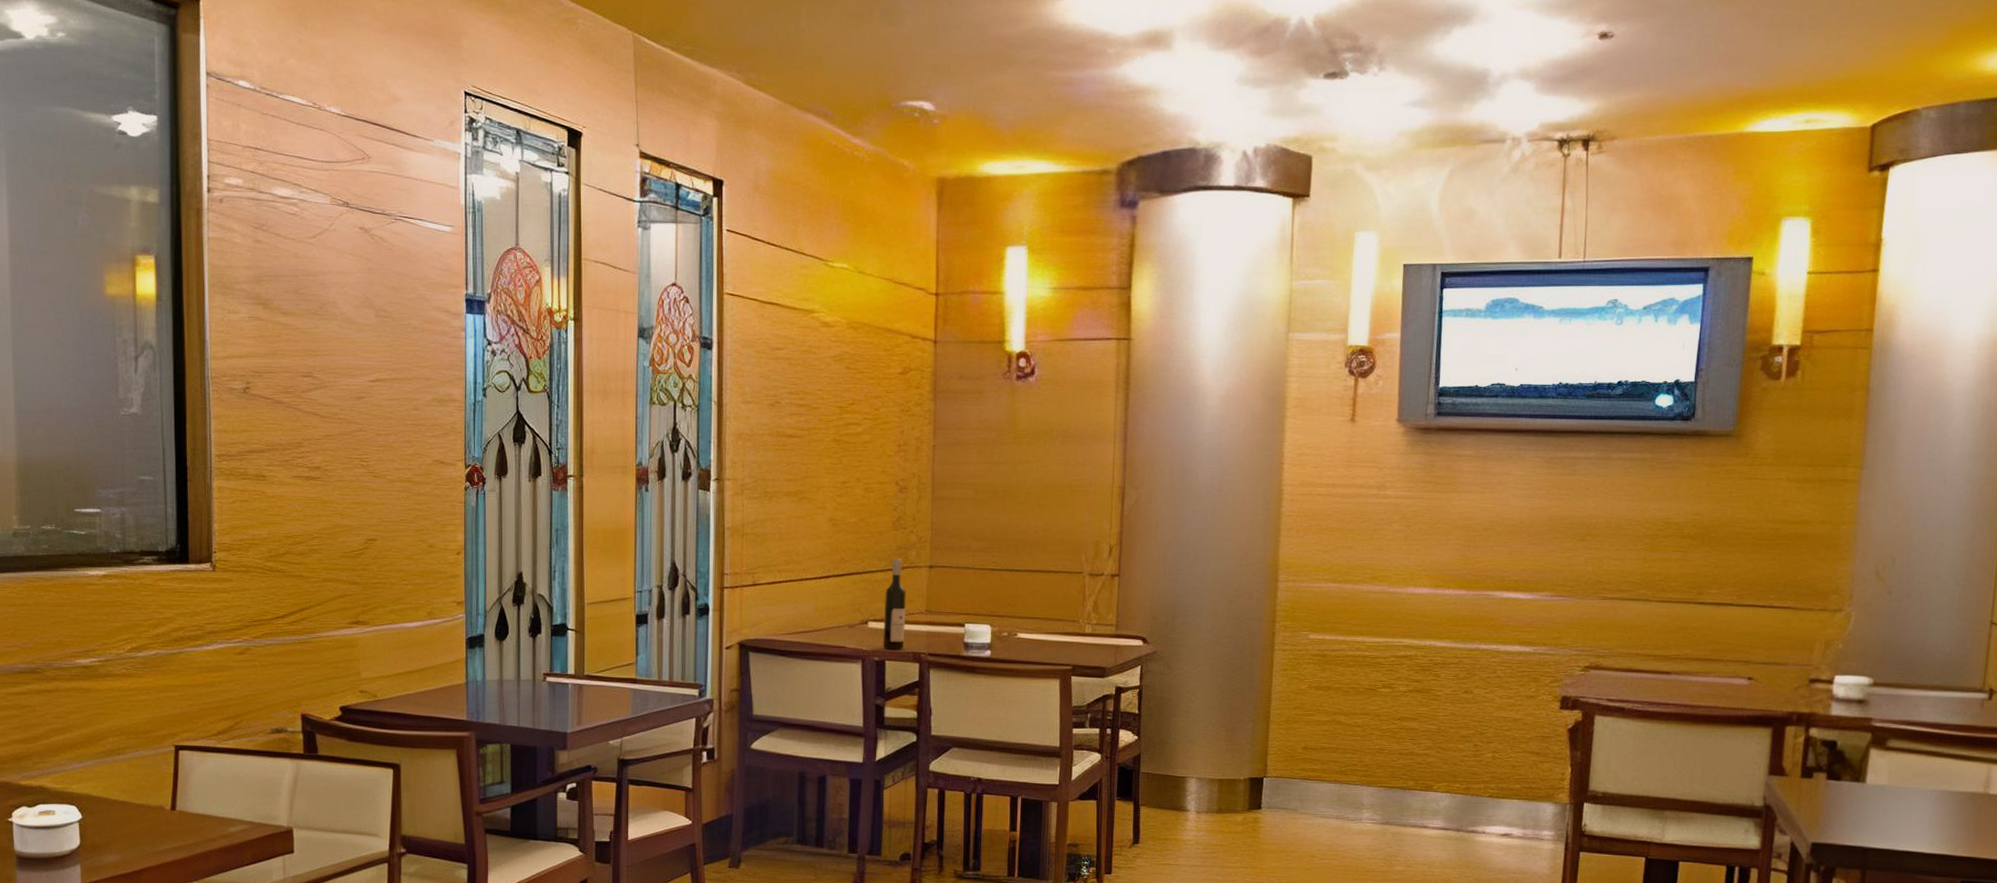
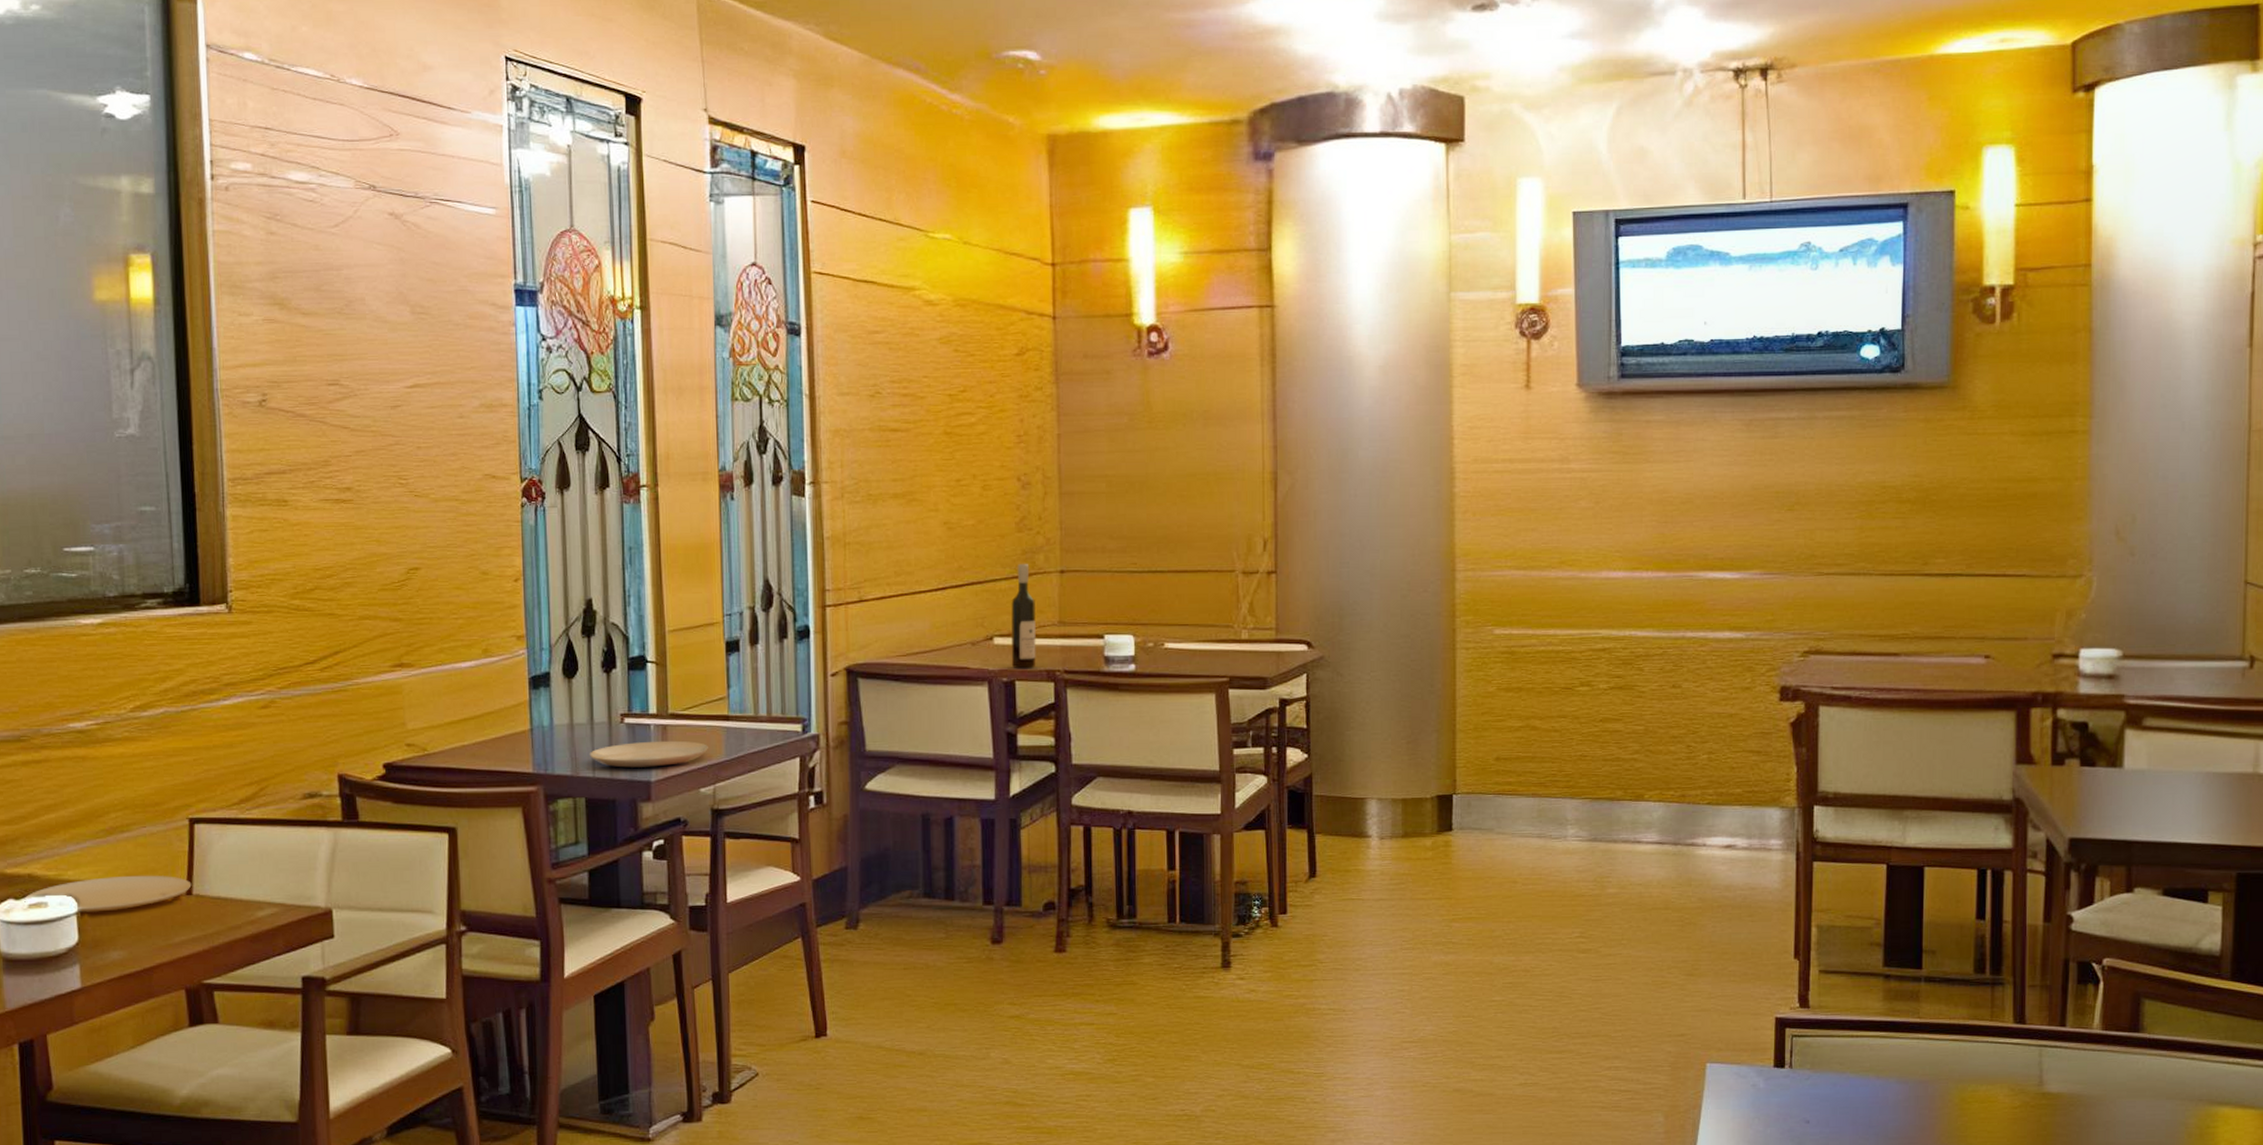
plate: none [35,791,176,821] -> present [24,875,192,912]
plate: none [515,698,617,721] -> present [589,740,708,768]

